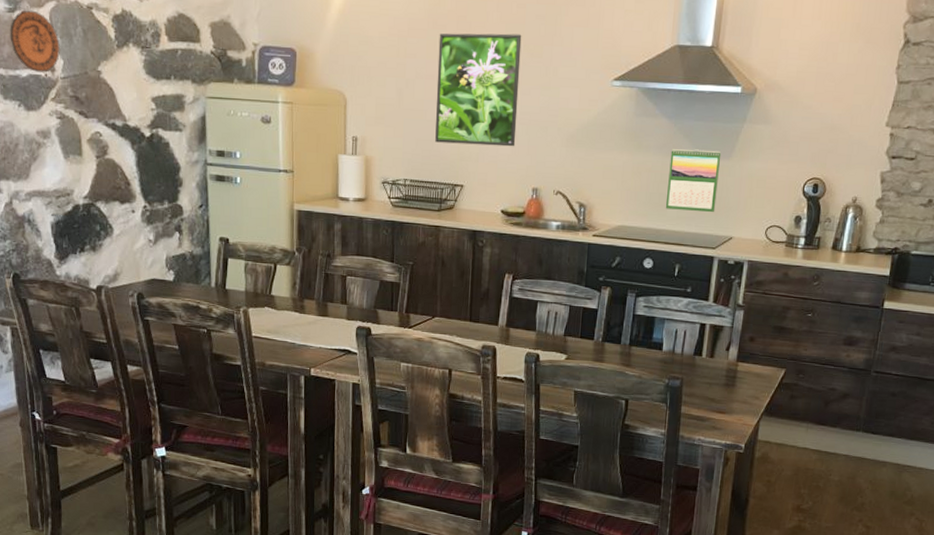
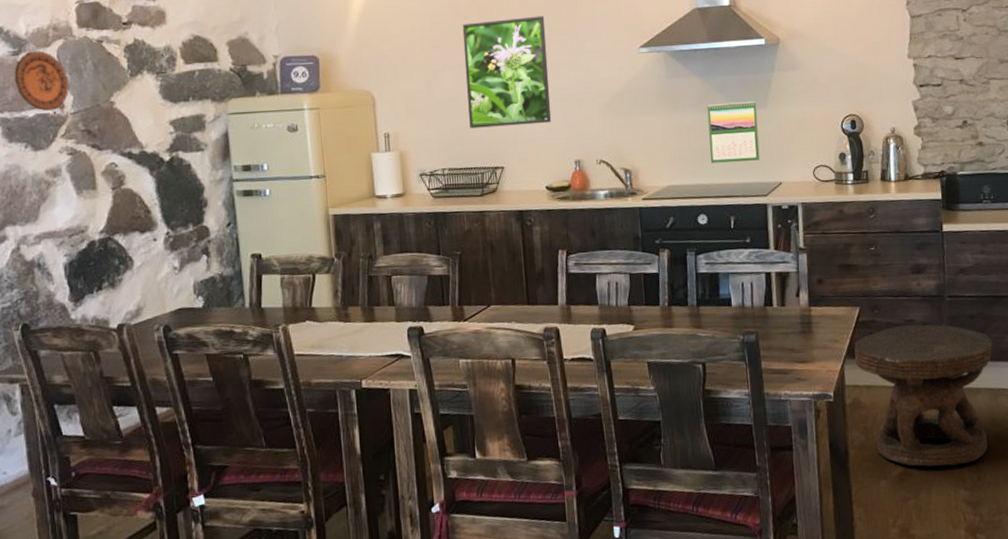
side table: none [771,392,908,528] -> present [854,324,992,467]

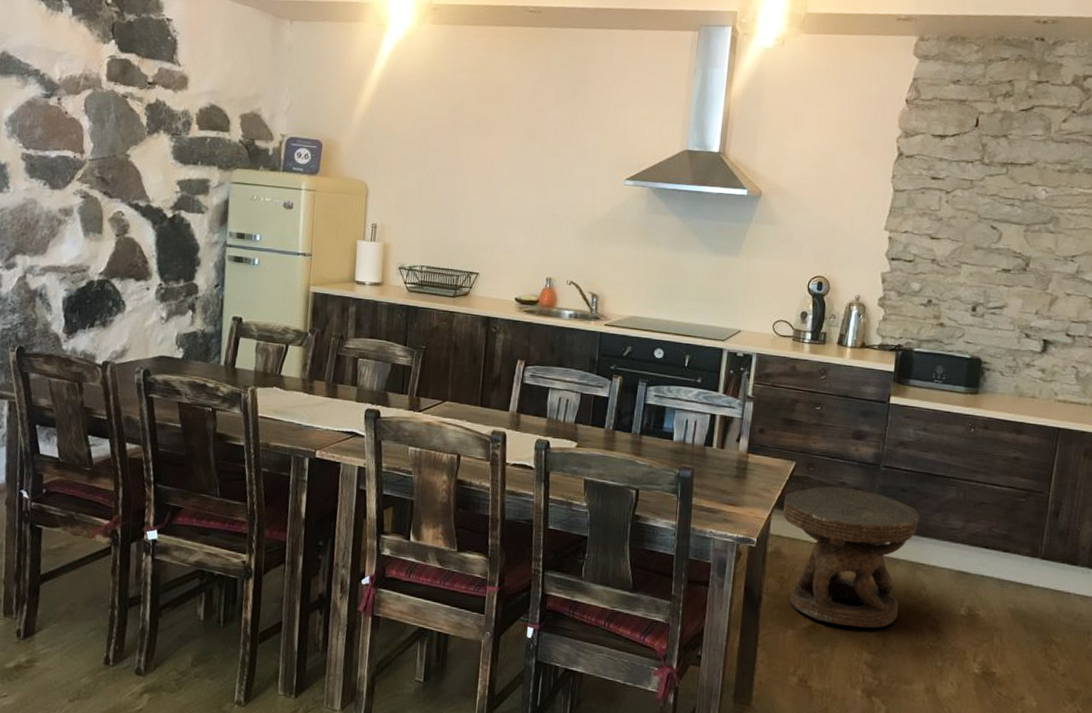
decorative plate: present [14,50,70,111] -> none [43,96,92,154]
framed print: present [462,16,552,129] -> none [453,131,540,238]
calendar: present [707,101,760,163] -> none [675,245,729,307]

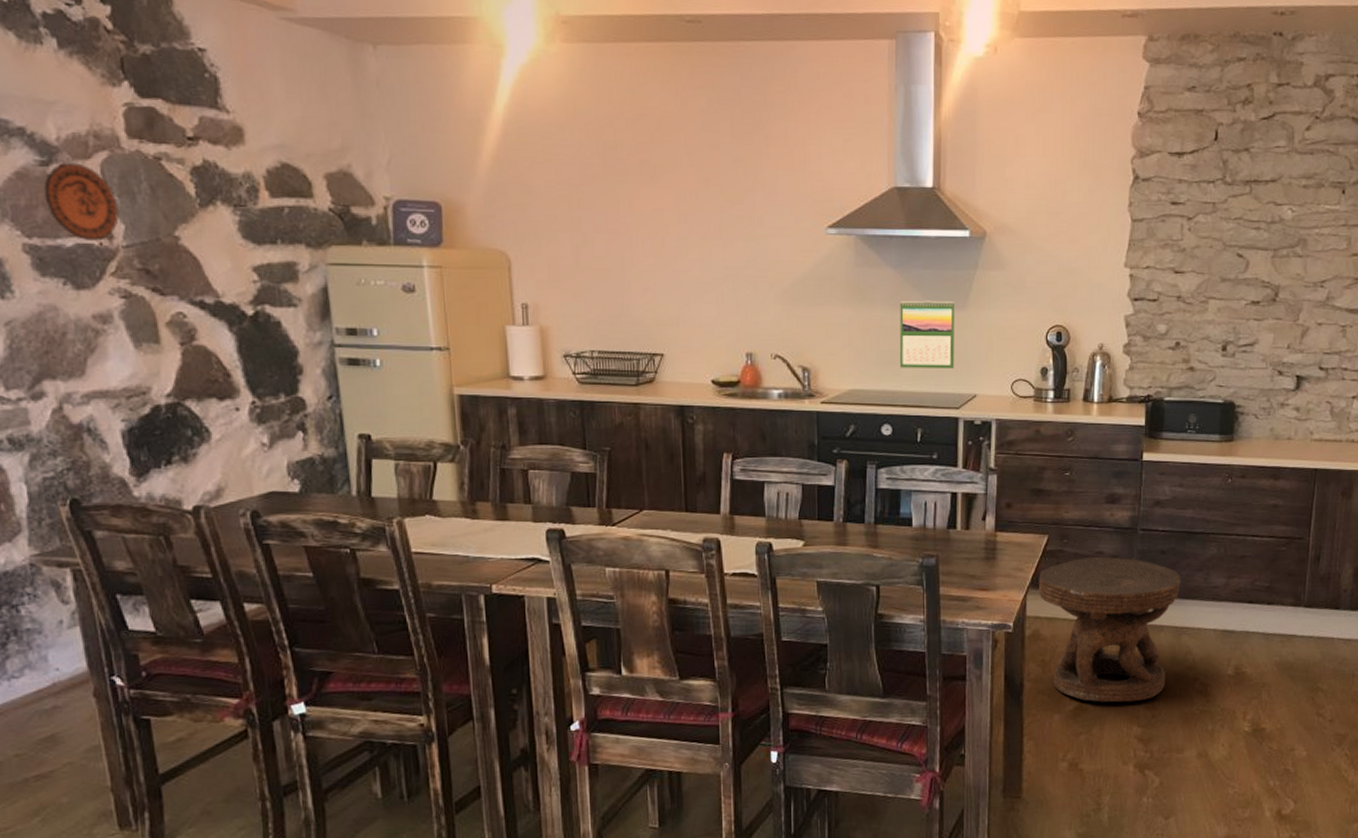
decorative plate: none [43,96,92,154] -> present [43,162,121,241]
calendar: none [675,245,729,307] -> present [899,300,956,370]

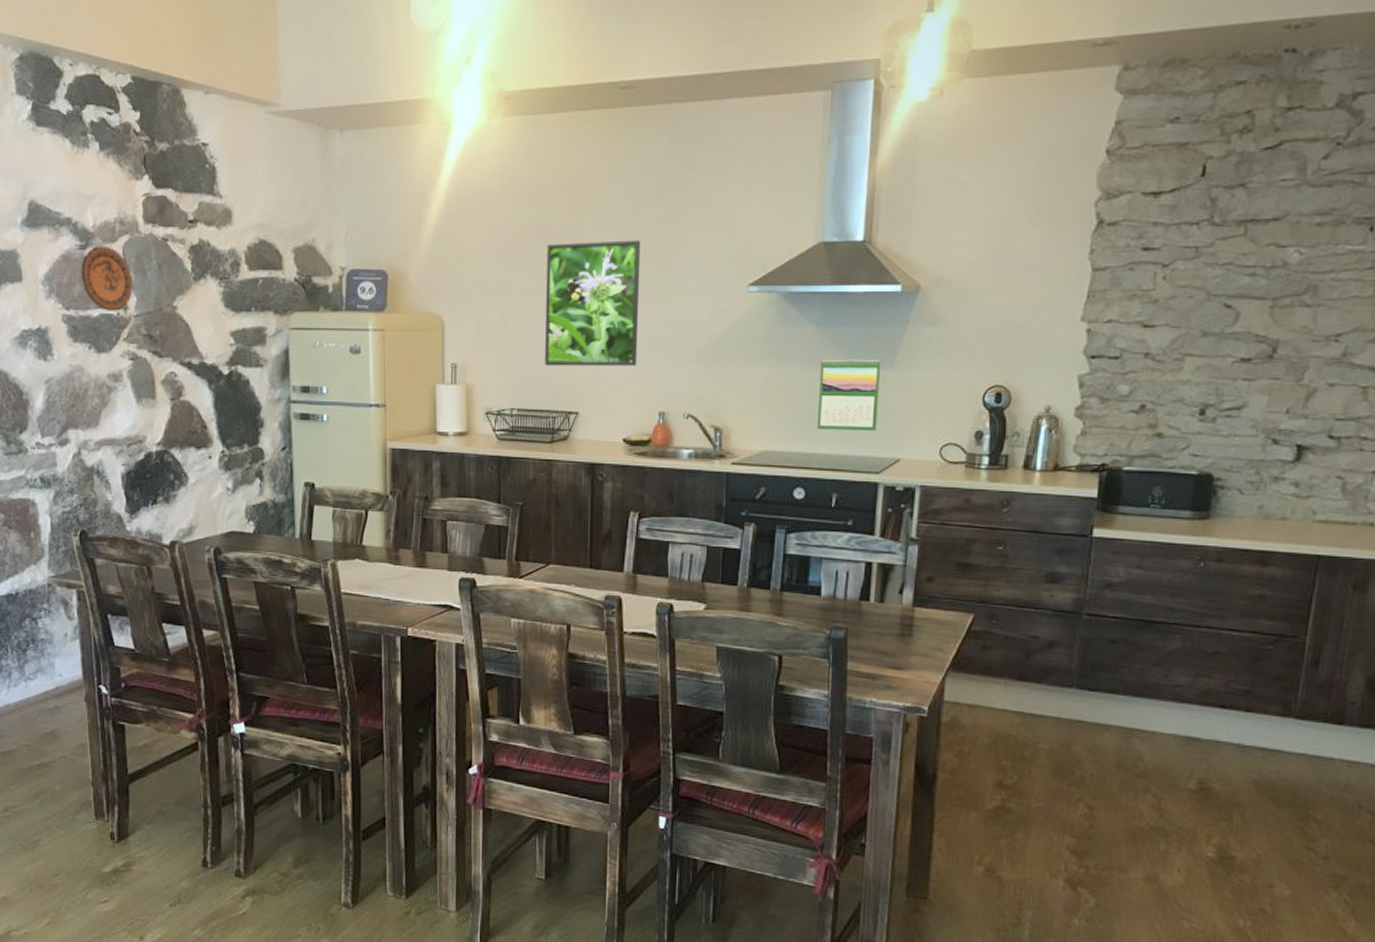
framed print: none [619,178,722,307] -> present [545,240,641,367]
side table: present [1038,557,1181,702] -> none [959,641,1134,808]

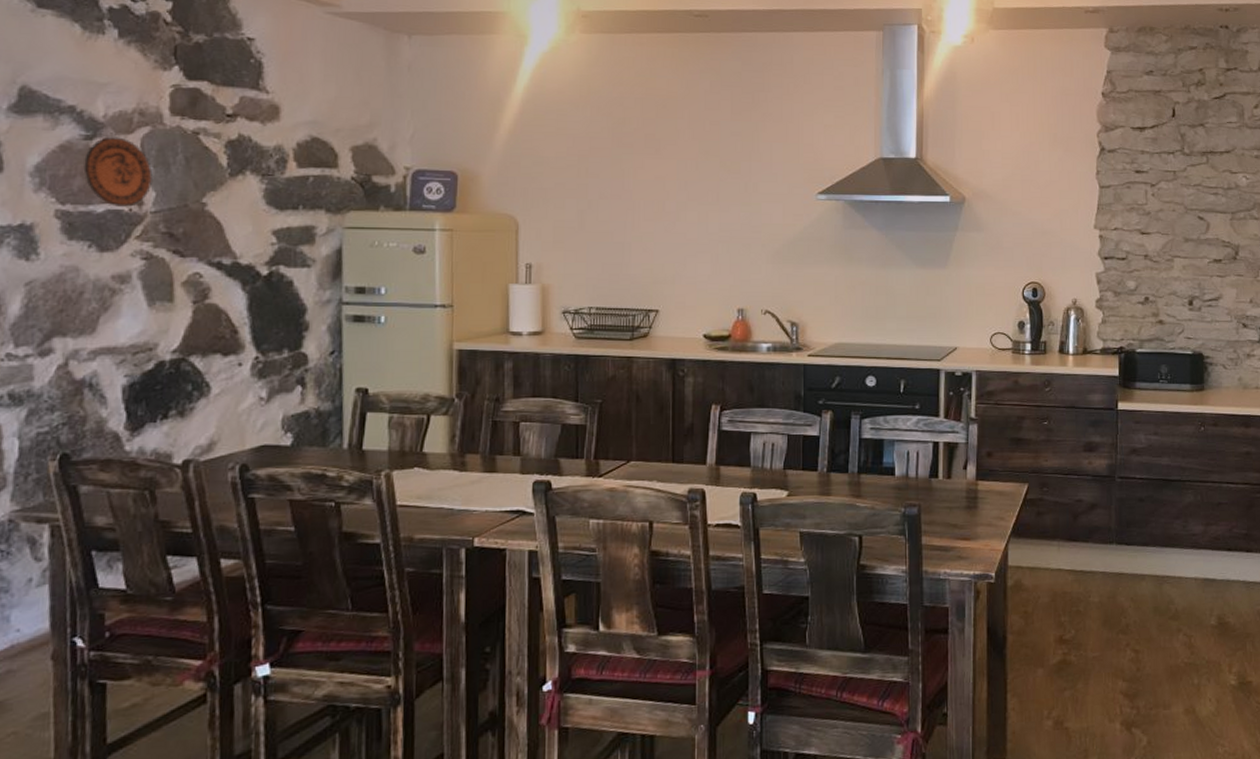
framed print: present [545,240,641,367] -> none [624,150,717,266]
calendar: present [816,359,881,432] -> none [883,259,937,324]

